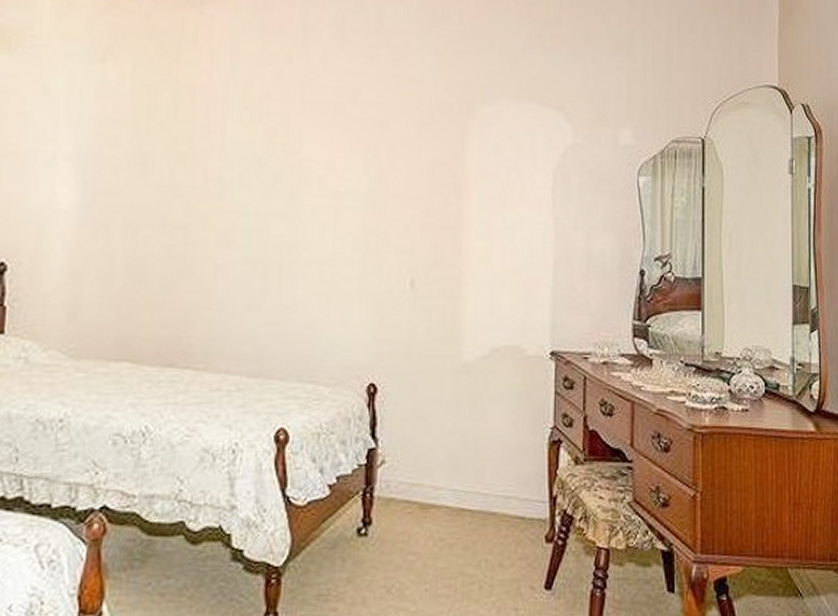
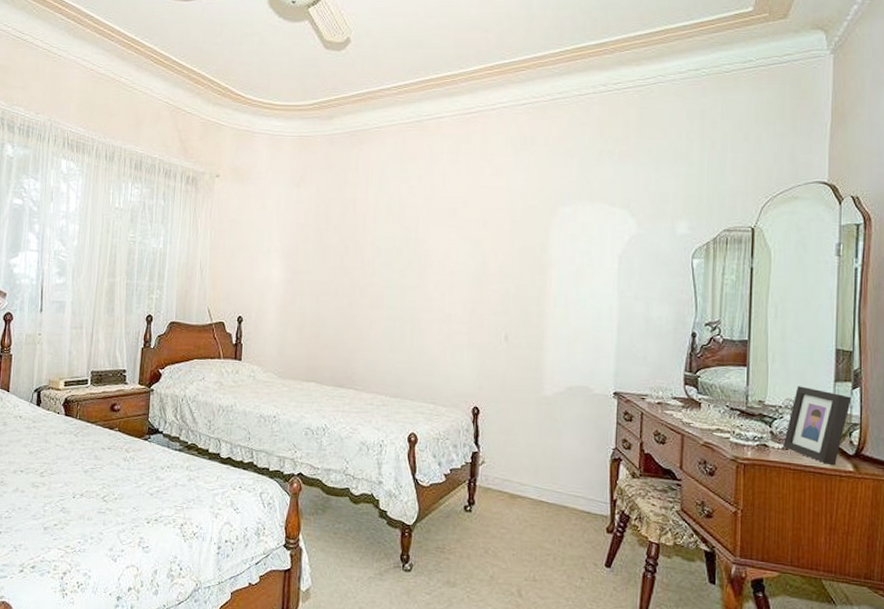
picture frame: none [743,331,810,427] -> present [783,386,852,466]

